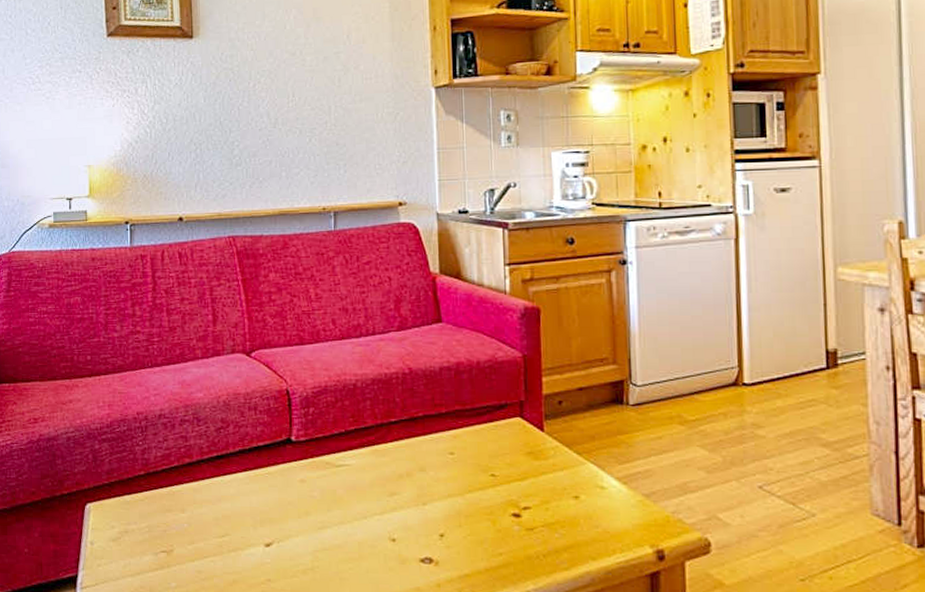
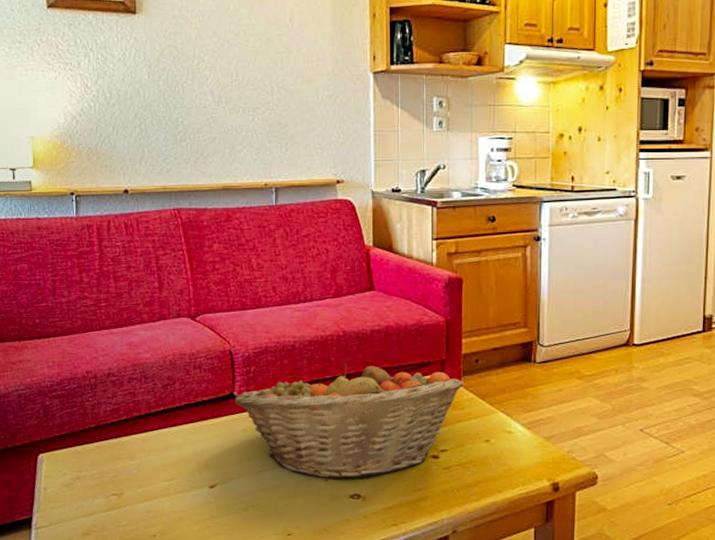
fruit basket: none [291,404,546,540] -> present [234,363,463,480]

